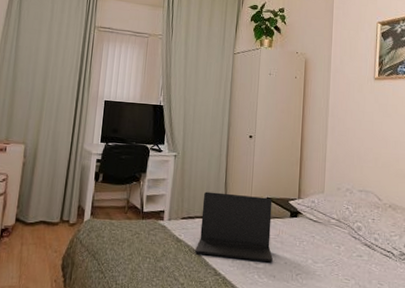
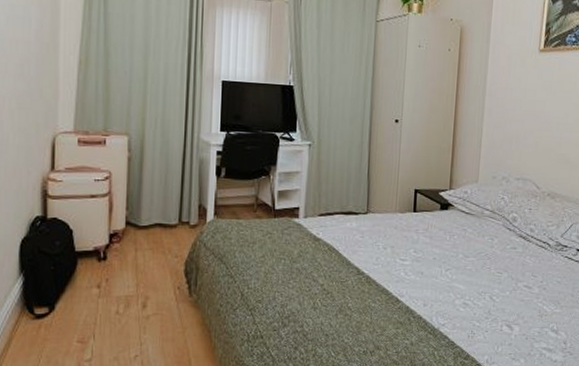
laptop: present [195,191,273,263] -> none [335,184,421,259]

